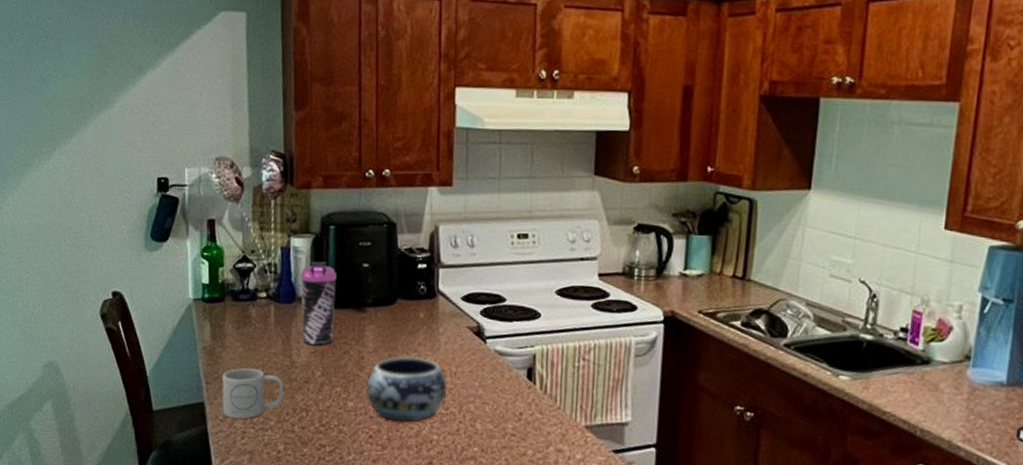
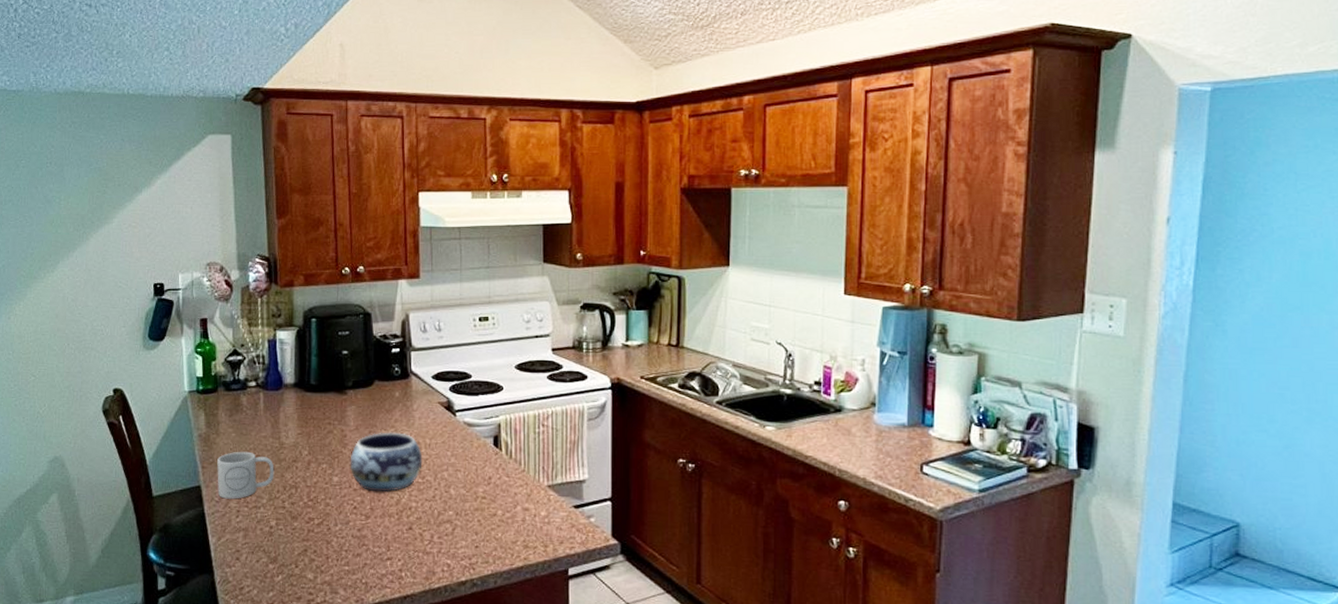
water bottle: present [300,261,337,345] -> none [286,351,319,427]

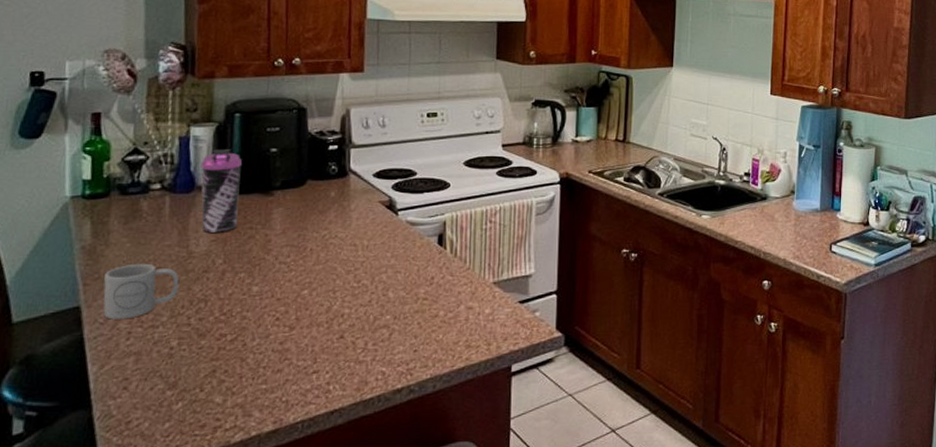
water bottle: none [286,351,319,427] -> present [201,149,242,233]
decorative bowl: present [349,432,423,493] -> none [273,234,359,301]

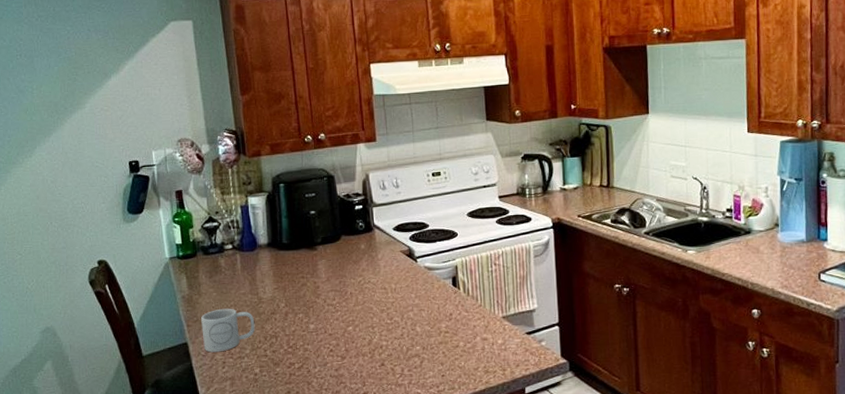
water bottle: present [201,149,242,233] -> none [259,214,292,282]

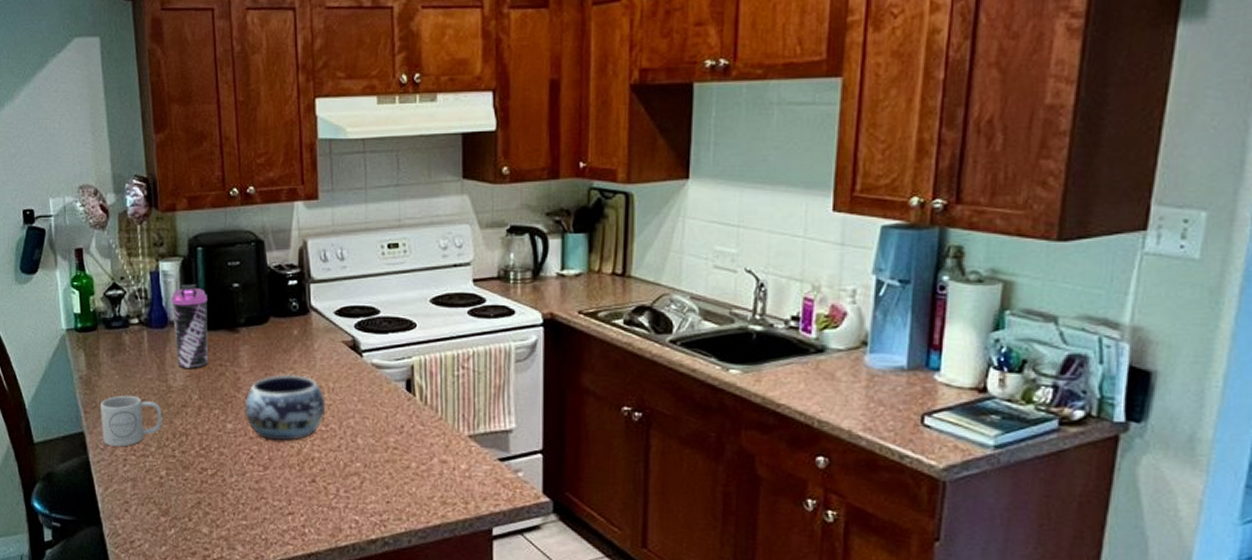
water bottle: none [259,214,292,282] -> present [171,284,208,368]
decorative bowl: none [323,280,390,335] -> present [244,374,326,442]

